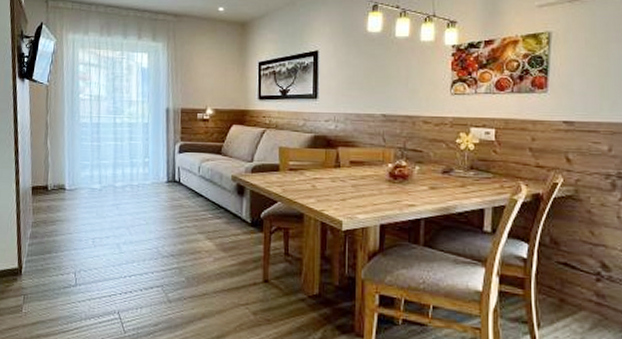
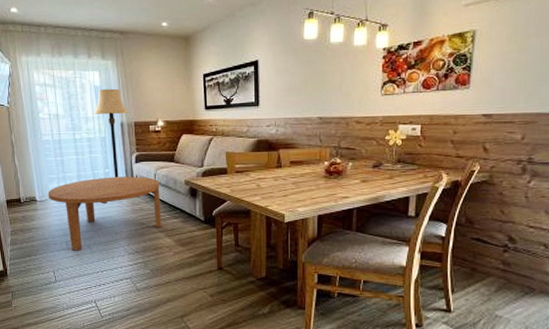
coffee table: none [78,167,204,250] -> present [47,176,162,251]
lamp: none [138,72,175,169] -> present [93,88,128,178]

